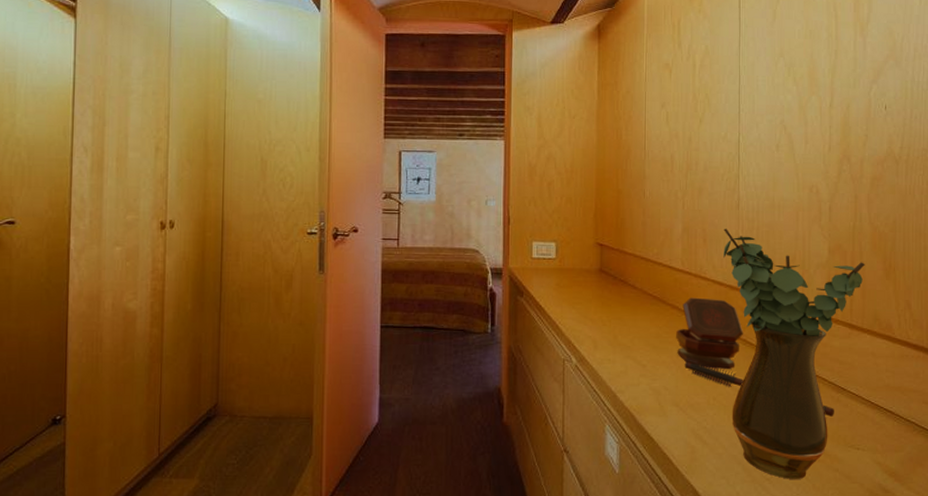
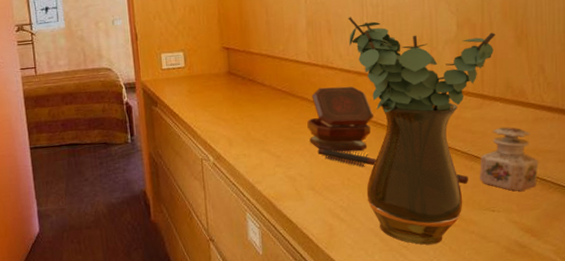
perfume bottle: none [846,360,904,430] -> present [480,126,539,191]

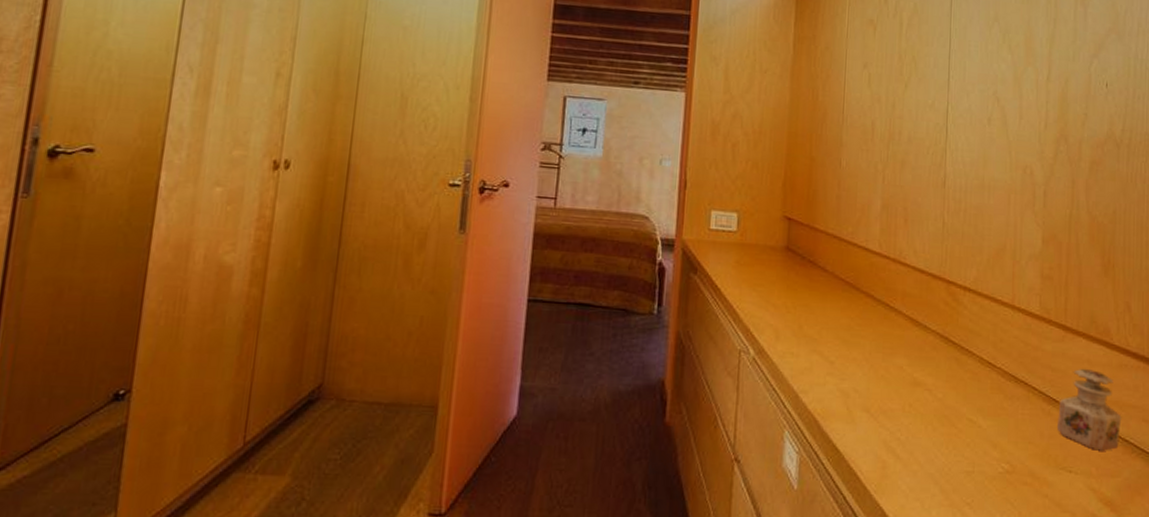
jewelry box: present [307,86,374,151] -> none [869,285,946,371]
hairbrush: present [317,146,468,184] -> none [877,359,1045,432]
vase: present [348,17,495,245] -> none [926,208,1082,505]

